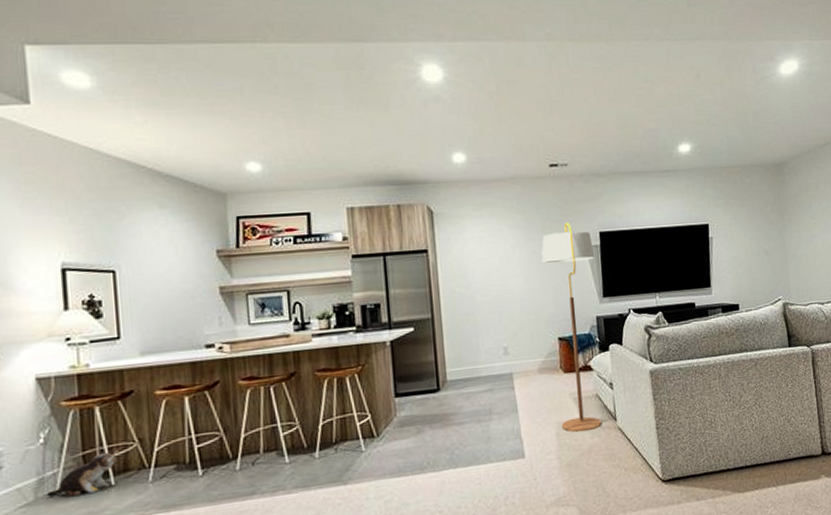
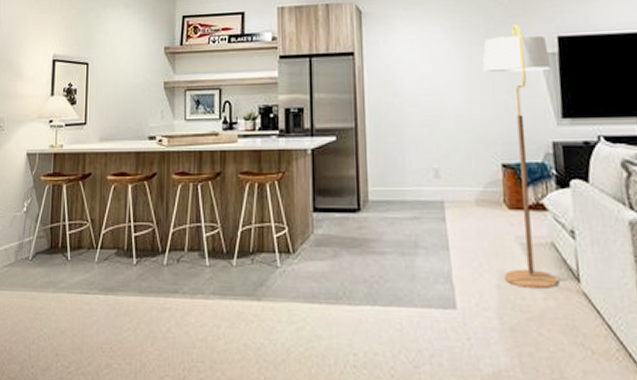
plush toy: present [47,449,119,497] -> none [24,226,76,265]

